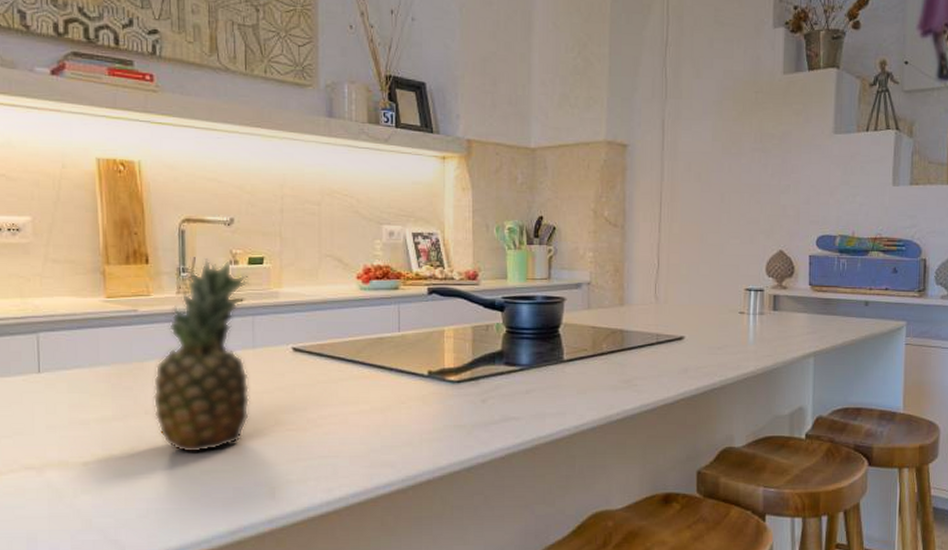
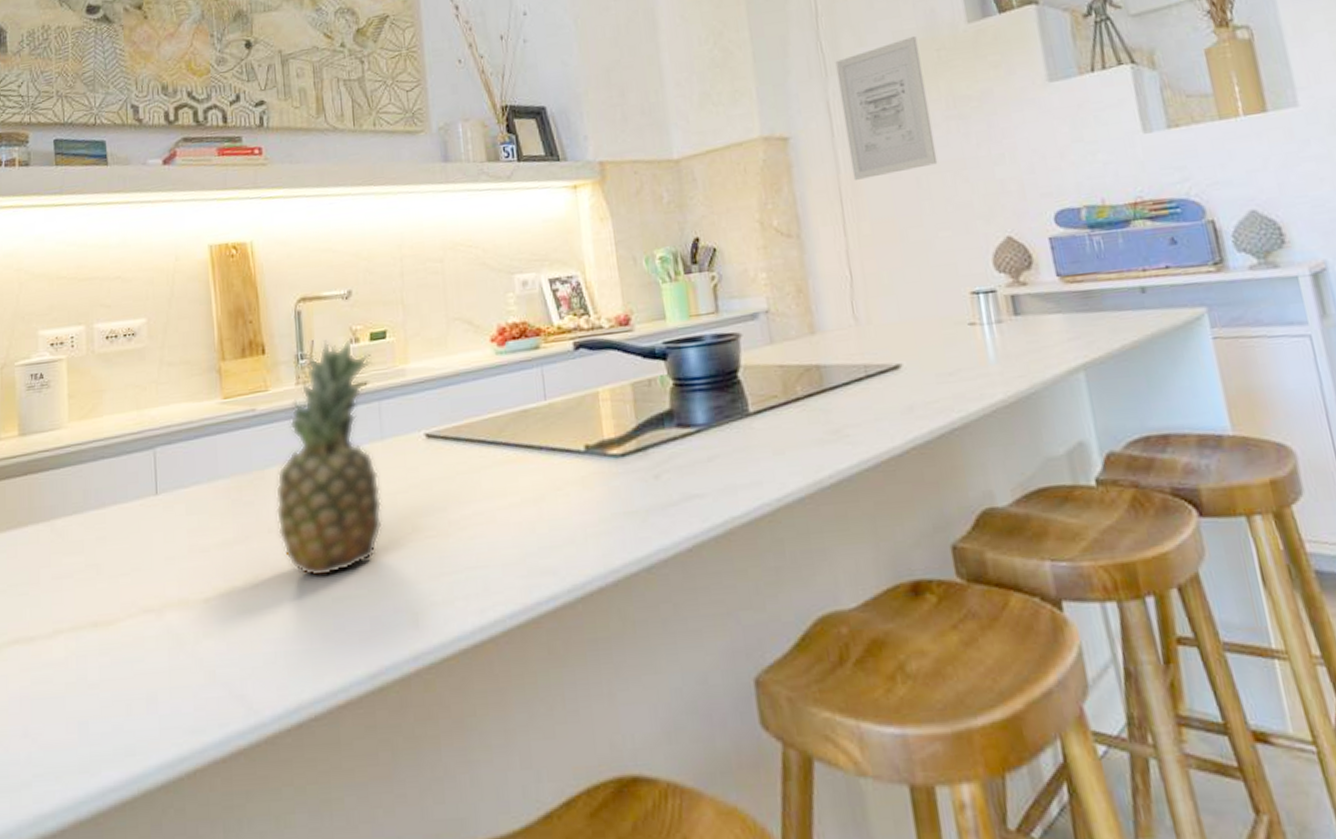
wall art: none [673,77,742,189] -> present [835,37,938,180]

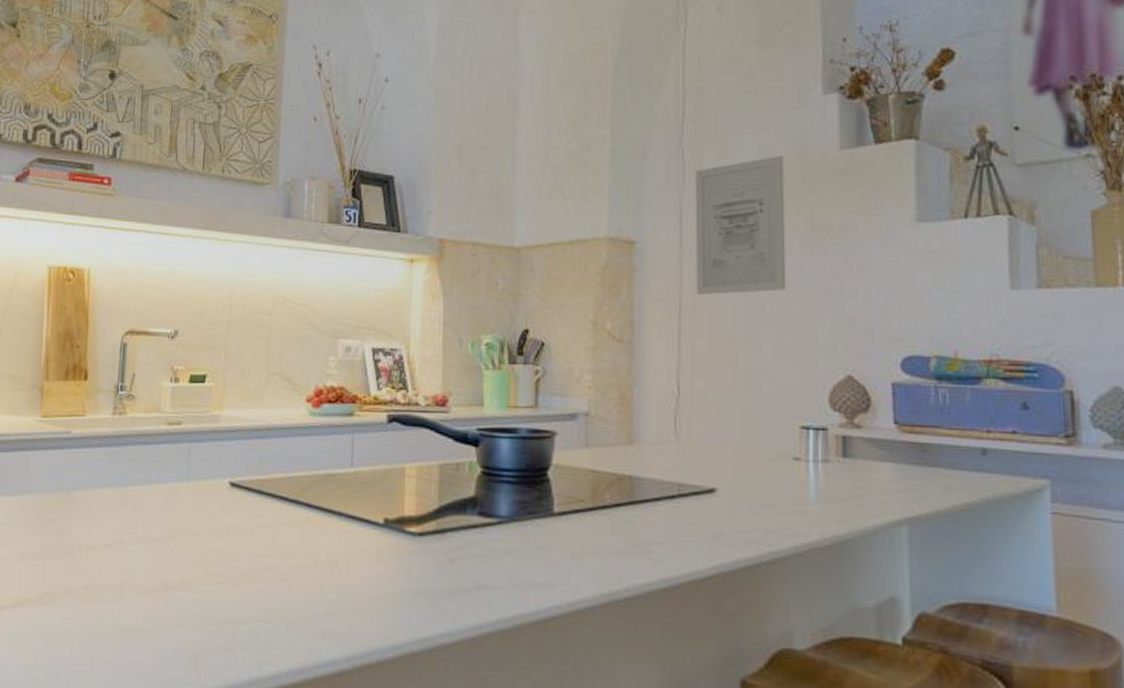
fruit: present [275,338,383,578] -> none [76,375,189,605]

